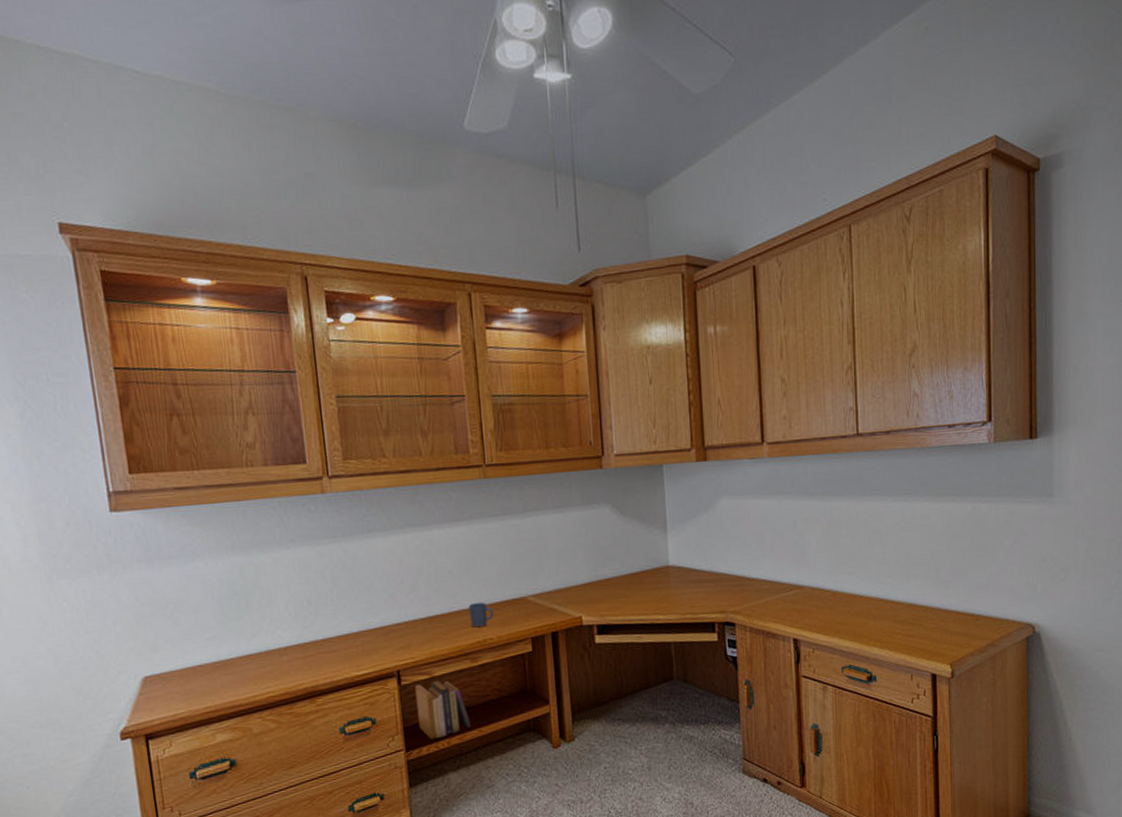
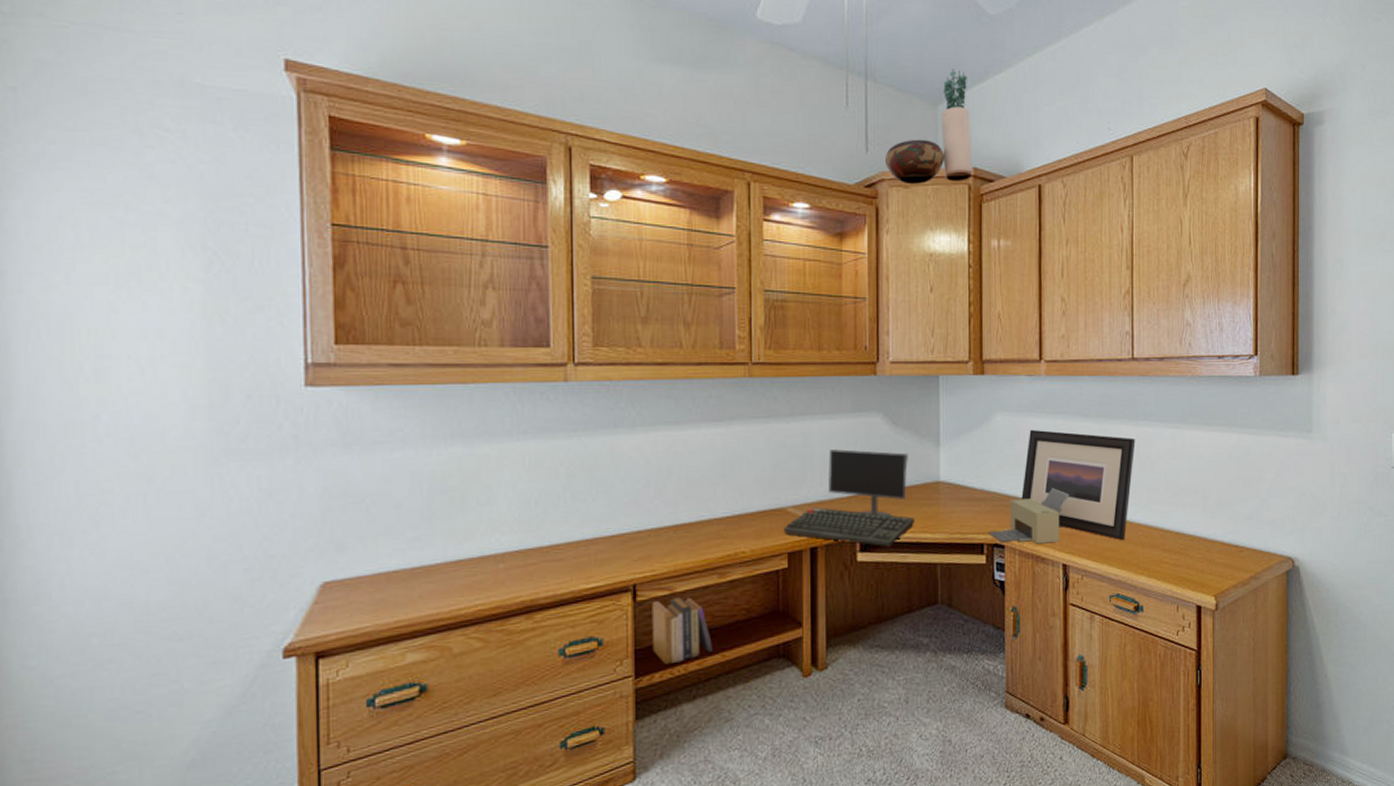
mug: present [468,602,494,628] -> none [720,512,748,539]
computer keyboard: none [525,595,648,629] -> present [783,507,916,547]
computer monitor: none [562,540,638,601] -> present [827,448,908,517]
decorative bowl: none [598,232,656,280] -> present [886,139,944,185]
vase: none [650,156,686,273] -> present [941,69,973,183]
printer: none [719,566,797,621] -> present [989,488,1069,544]
picture frame: none [749,511,863,614] -> present [1021,429,1136,541]

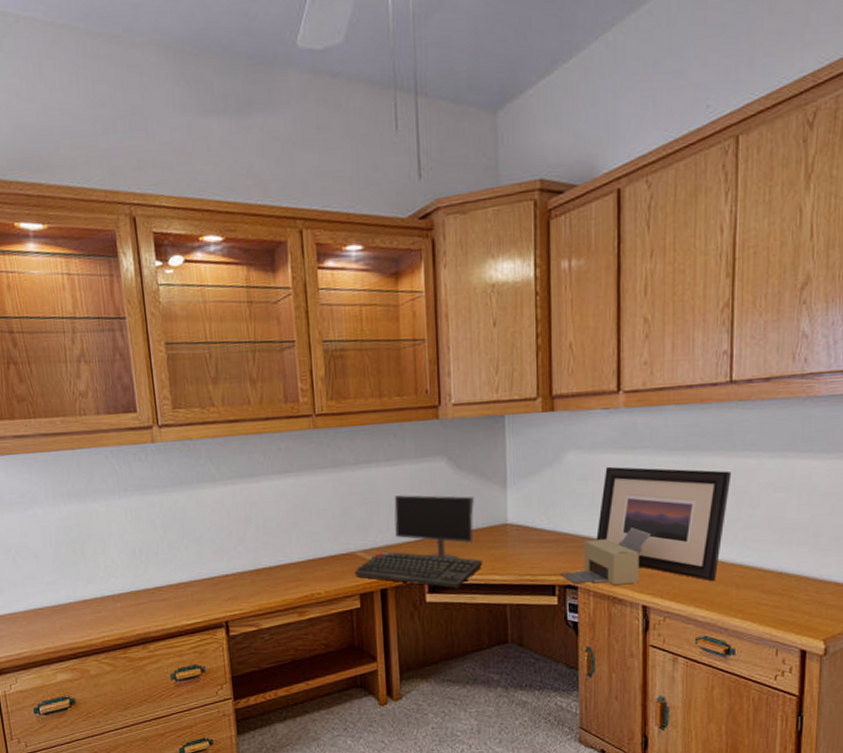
books: present [652,596,714,665] -> none [242,632,299,690]
decorative bowl: present [886,139,944,185] -> none [440,154,506,210]
vase: present [941,69,973,183] -> none [501,64,539,200]

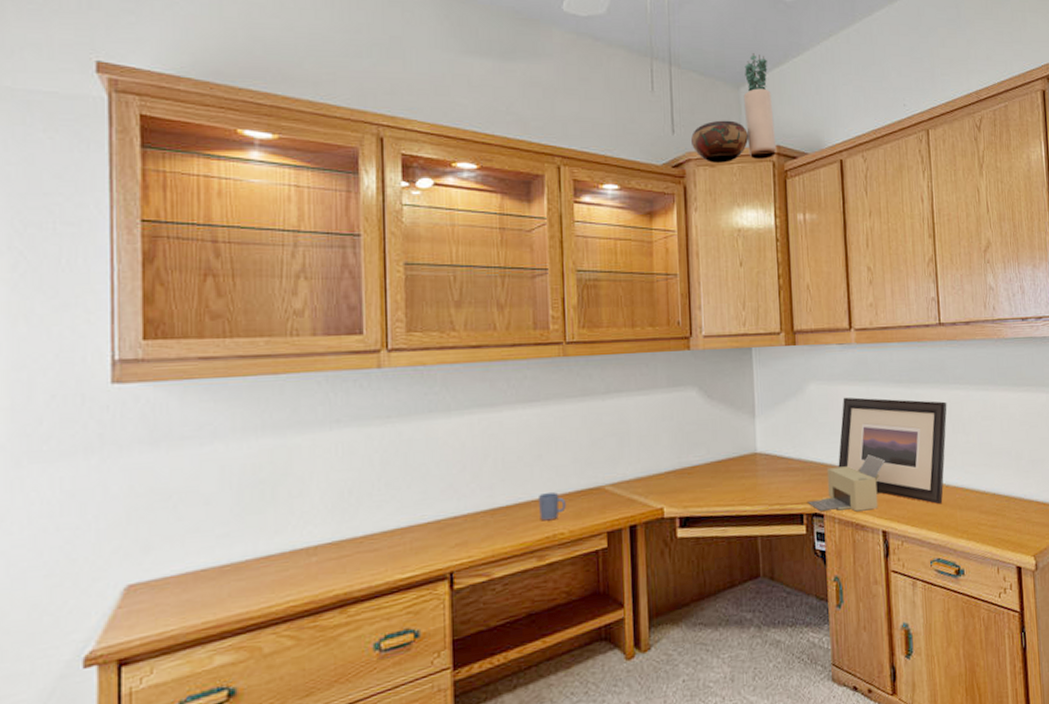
mug: none [296,557,322,582] -> present [537,492,566,521]
computer keyboard: present [354,551,483,589] -> none [601,484,734,522]
computer monitor: present [394,494,474,560] -> none [644,424,725,491]
decorative bowl: none [440,154,506,210] -> present [691,120,748,164]
vase: none [501,64,539,200] -> present [743,53,777,160]

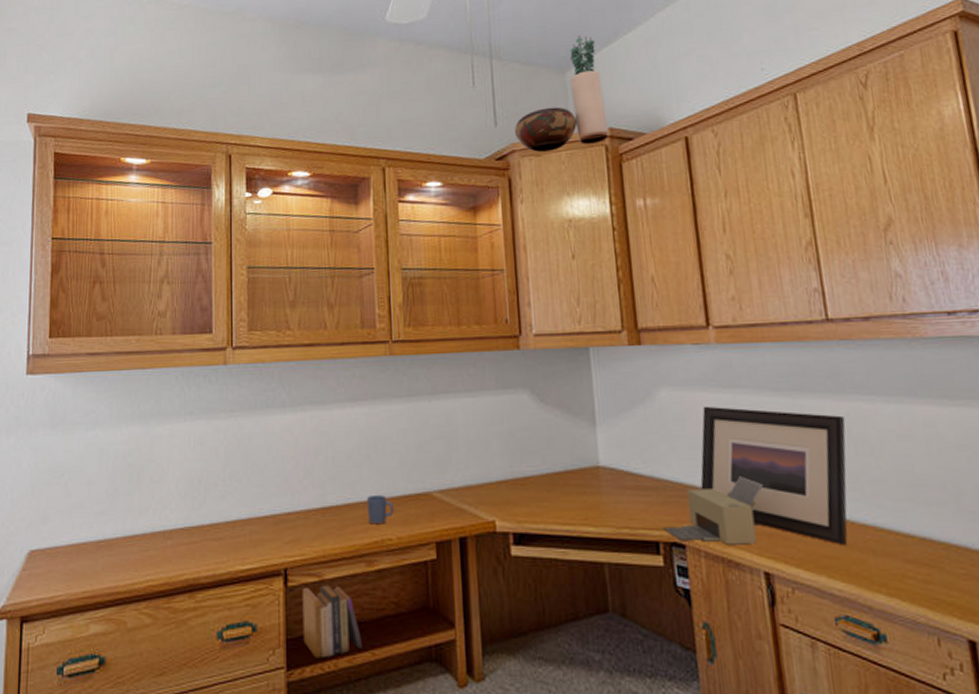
books: none [469,581,534,654] -> present [302,583,363,658]

